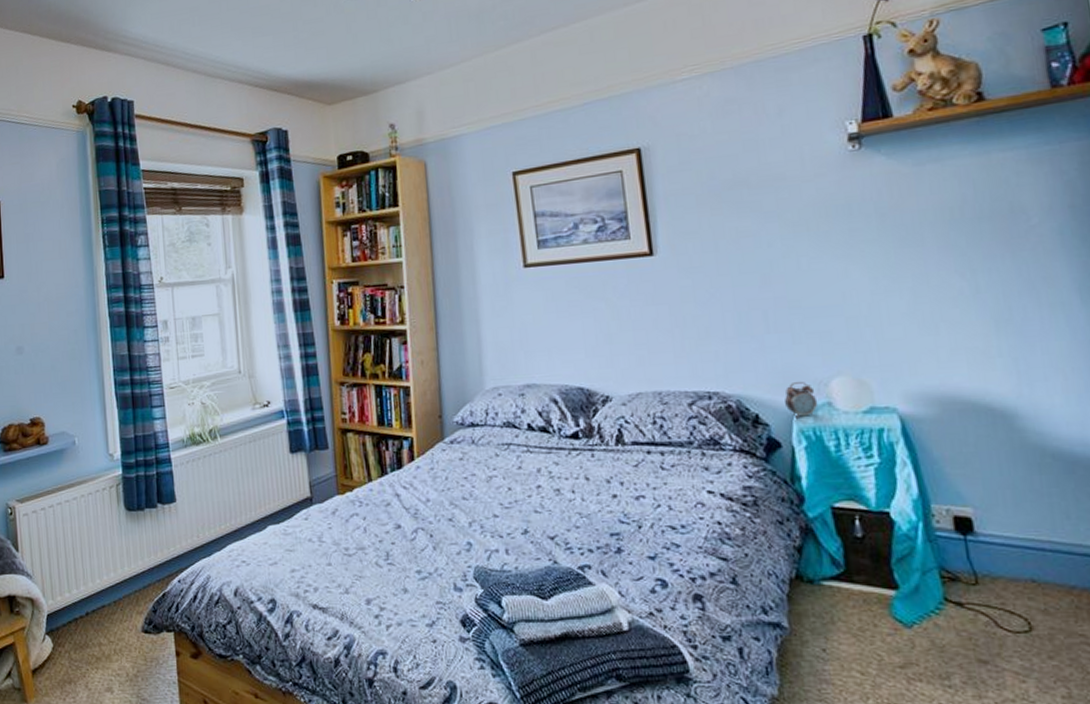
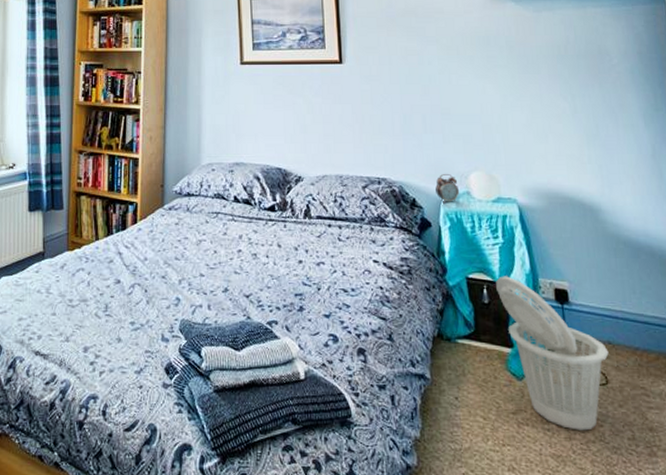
laundry basket: none [871,503,1033,687] -> present [496,276,609,431]

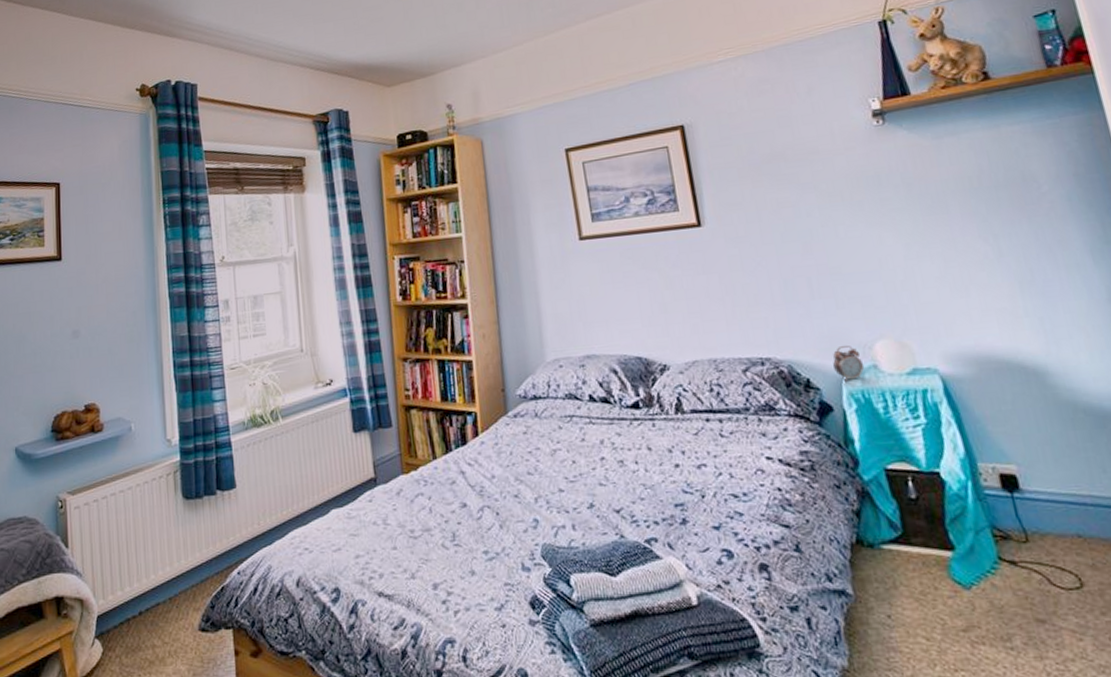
laundry basket: present [496,276,609,431] -> none [923,463,1080,647]

